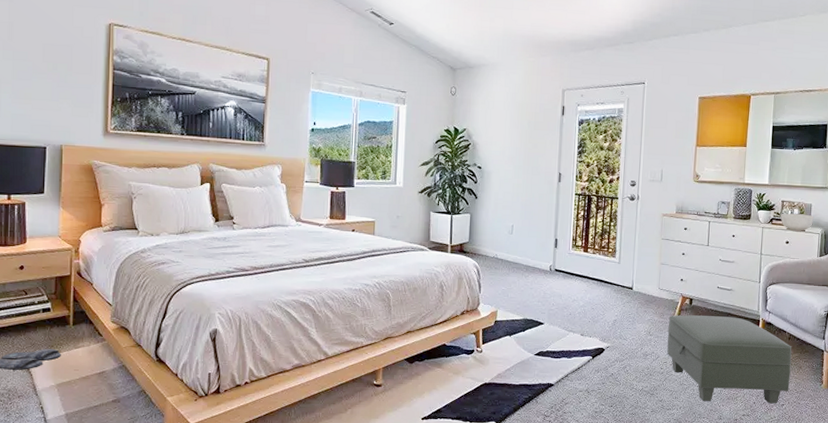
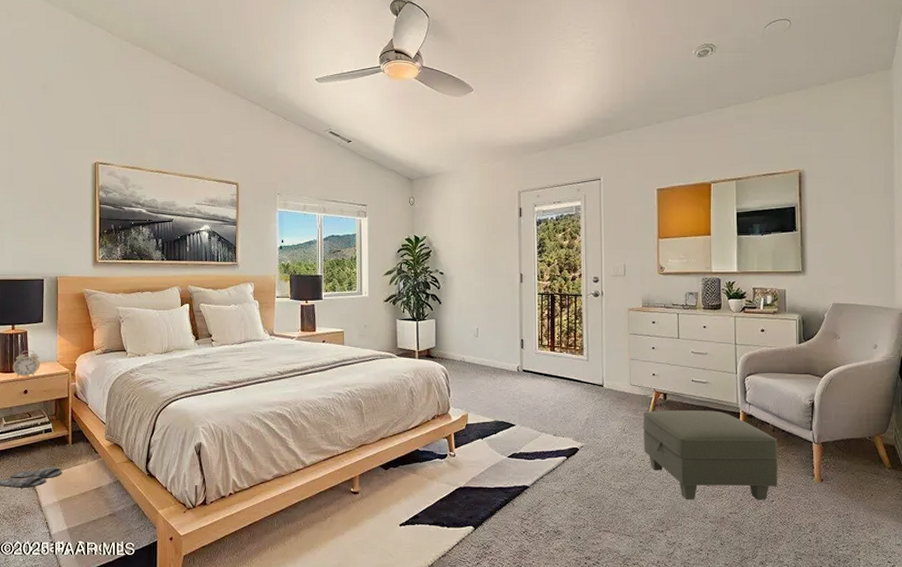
alarm clock: none [7,223,39,251] -> present [12,351,40,377]
bowl: present [780,213,814,232] -> none [752,300,789,319]

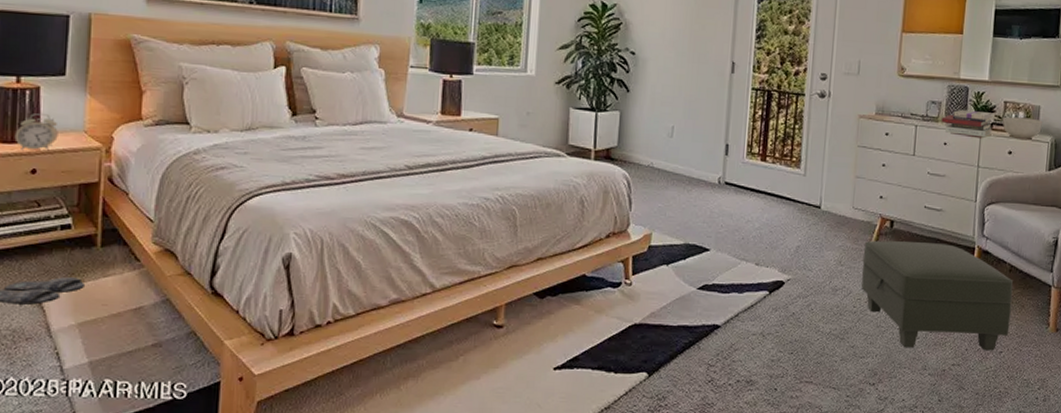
books: none [699,297,745,321] -> present [941,109,992,139]
bowl: none [752,300,789,319] -> present [1002,116,1042,140]

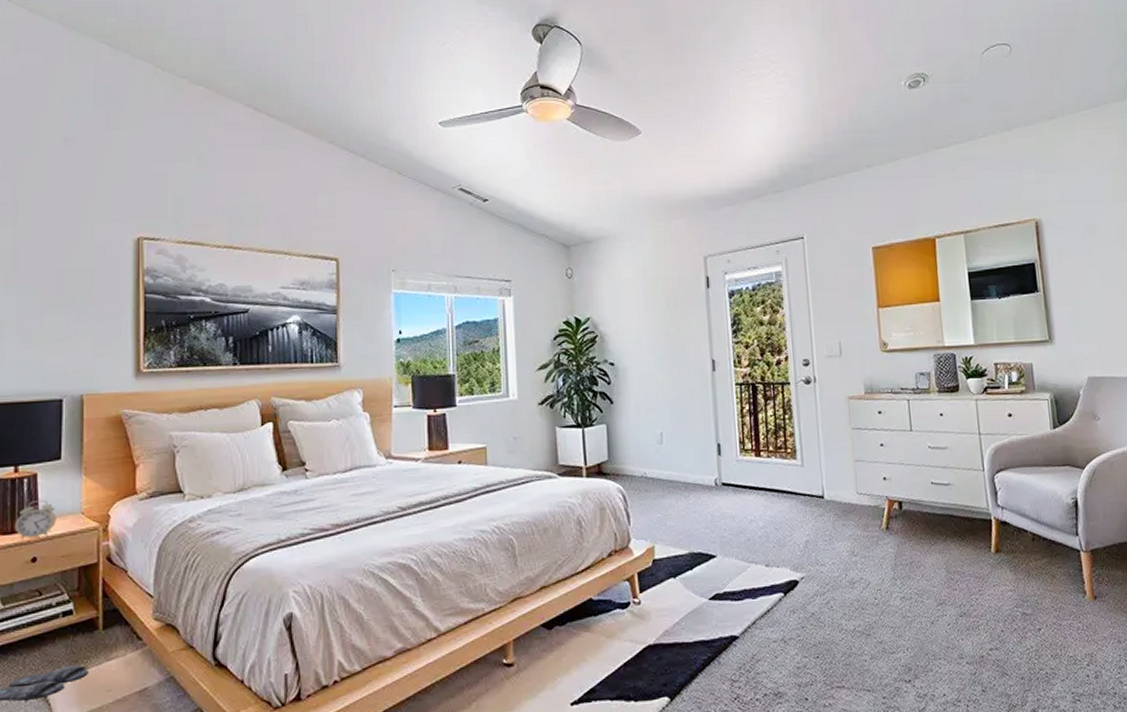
ottoman: present [861,240,1013,351] -> none [875,519,1045,636]
books: present [941,109,992,139] -> none [933,376,988,405]
bowl: present [1002,116,1042,140] -> none [995,376,1038,401]

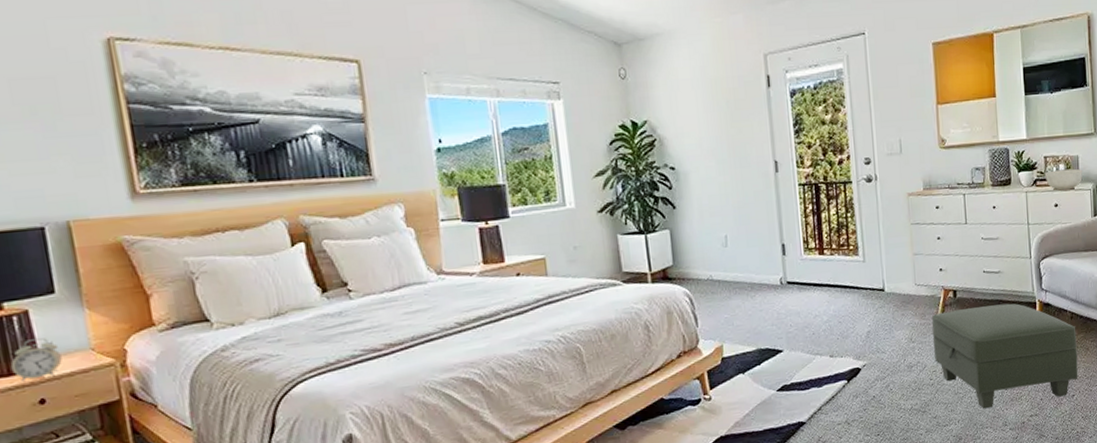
ottoman: none [875,519,1045,636] -> present [931,303,1078,408]
bowl: none [995,376,1038,401] -> present [1044,168,1083,192]

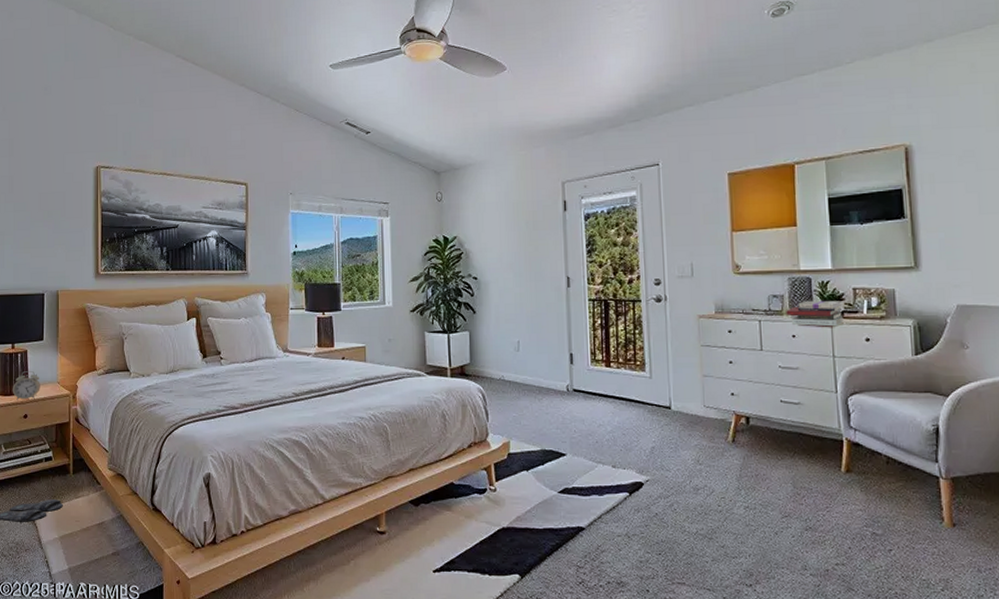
ottoman: present [931,303,1078,408] -> none [720,438,897,549]
books: none [987,170,1037,198] -> present [786,300,844,328]
bowl: present [1044,168,1083,192] -> none [853,302,900,326]

